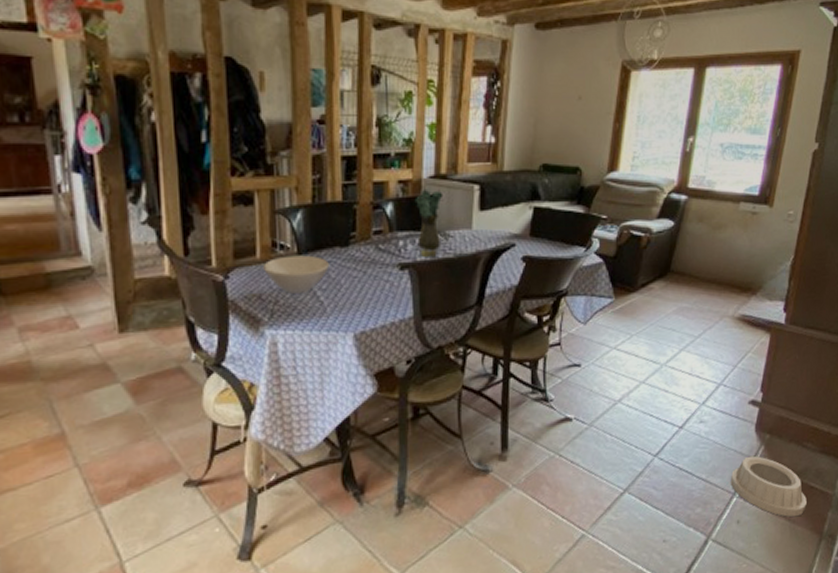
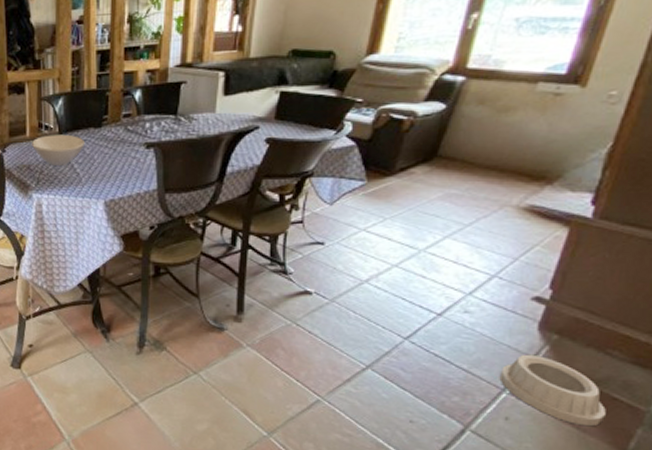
vase: present [414,187,444,258] -> none [161,75,189,139]

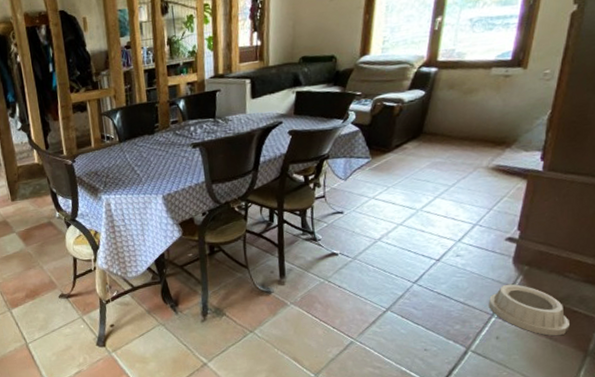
bowl: present [32,134,85,166] -> none [97,142,142,170]

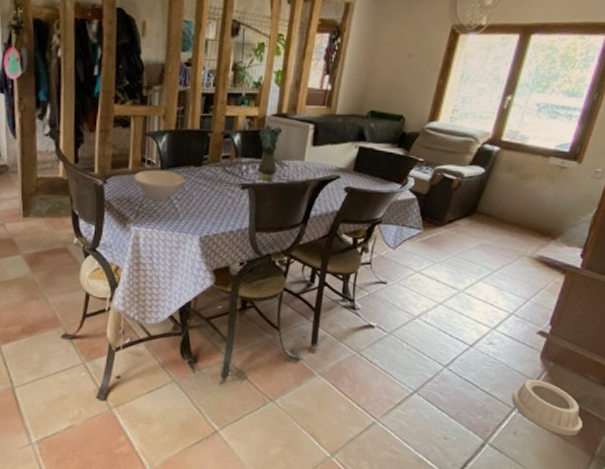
bowl: none [97,142,142,170] -> present [134,170,185,200]
vase: none [200,85,222,138] -> present [257,123,283,182]

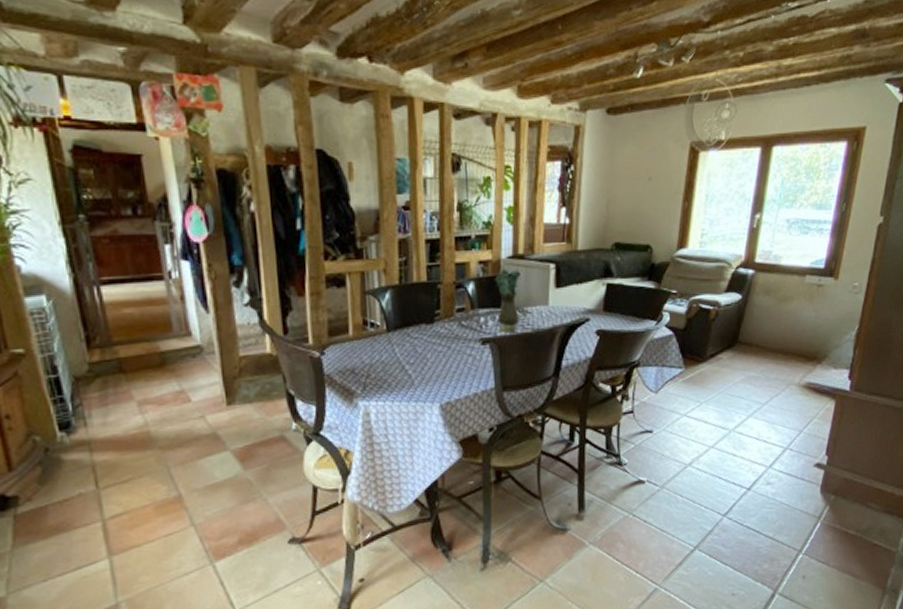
bowl: present [134,170,185,200] -> none [356,332,416,368]
pet bowl: present [511,378,583,437] -> none [796,515,870,573]

